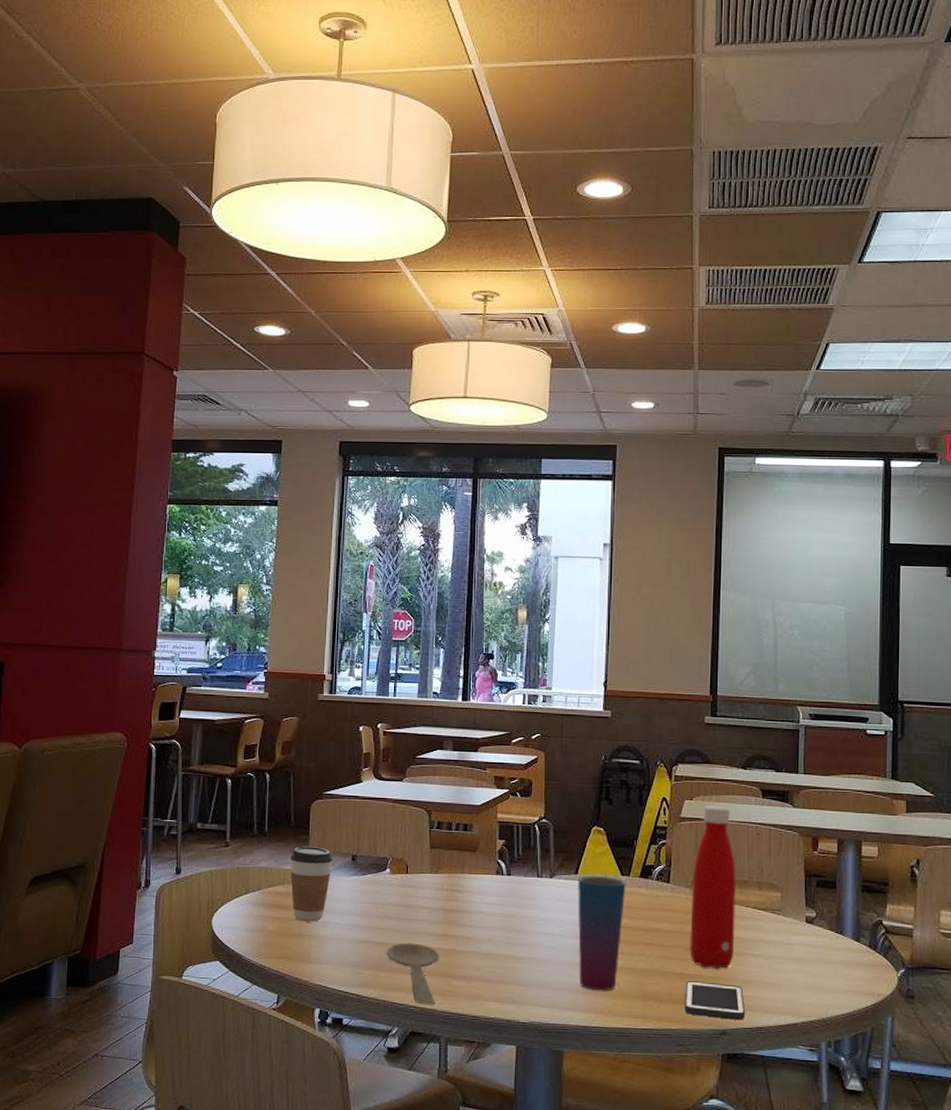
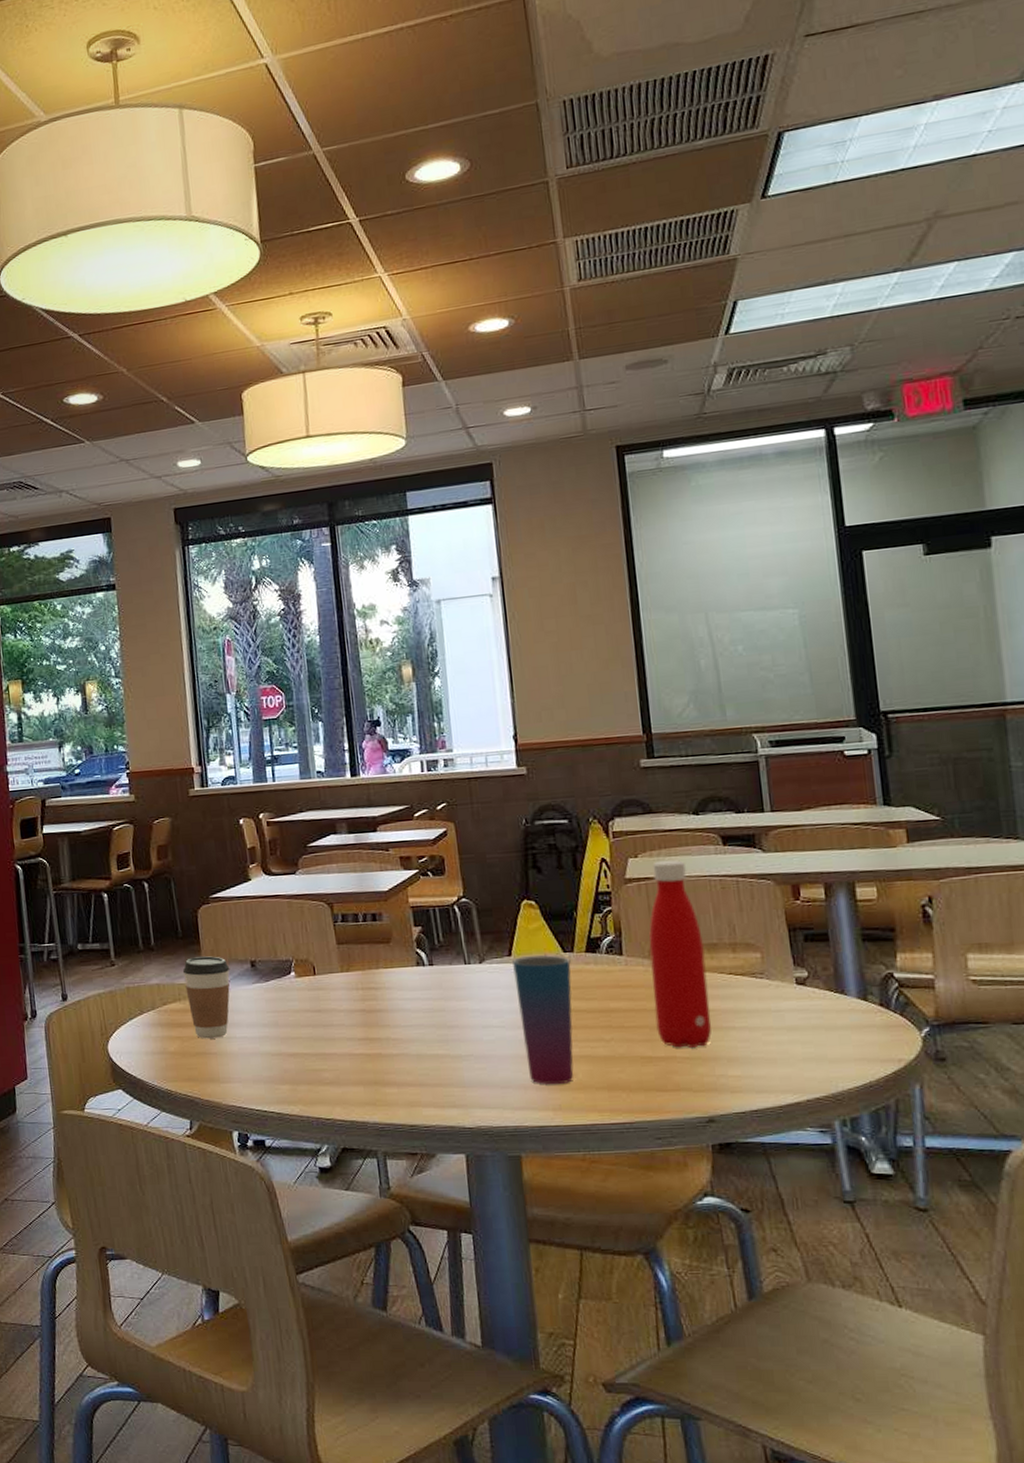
wooden spoon: present [387,943,439,1006] -> none [303,1050,366,1119]
cell phone: present [685,981,745,1020] -> none [657,1063,734,1105]

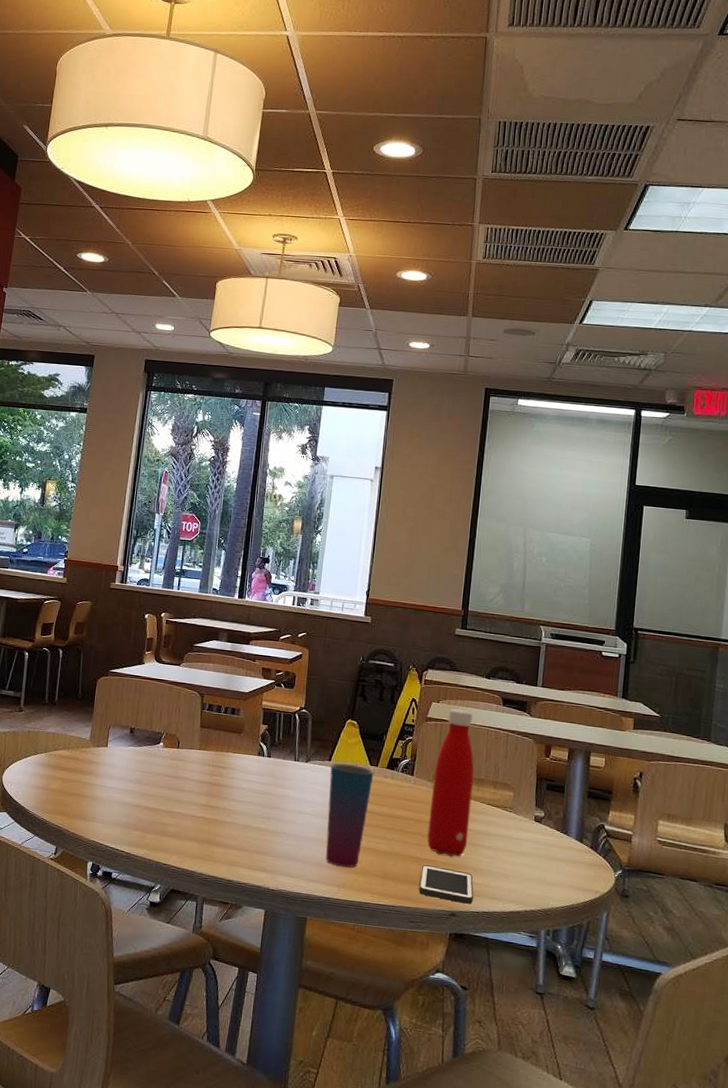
coffee cup: present [182,956,230,1039] -> none [74,716,113,785]
cell phone: none [657,1063,734,1105] -> present [419,865,474,904]

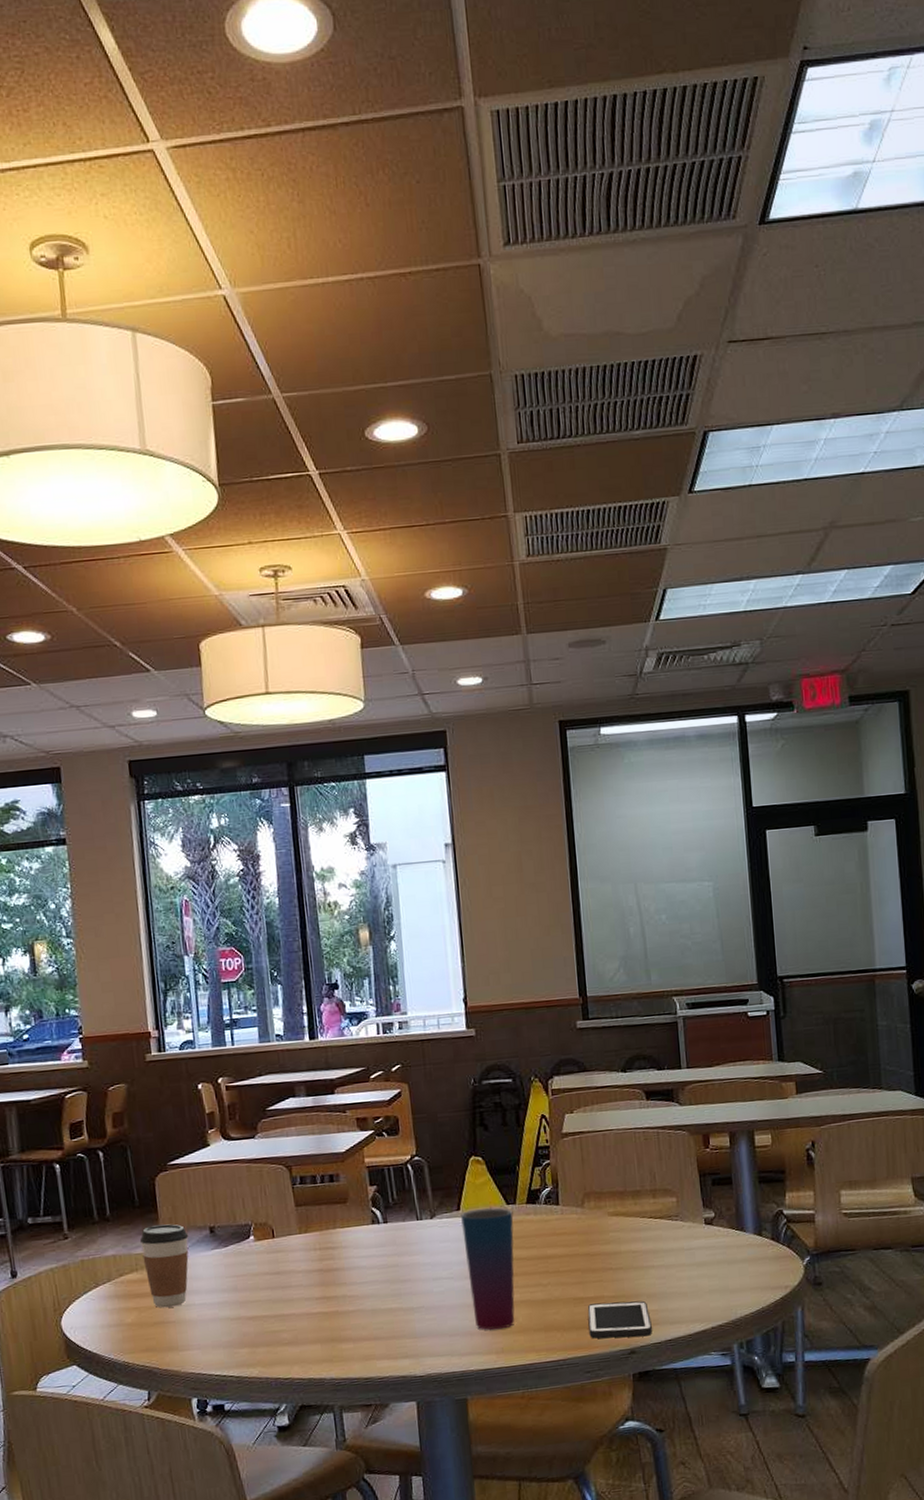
coffee cup: none [74,716,113,785] -> present [139,1224,189,1308]
bottle: present [427,708,474,857] -> none [582,1114,635,1288]

